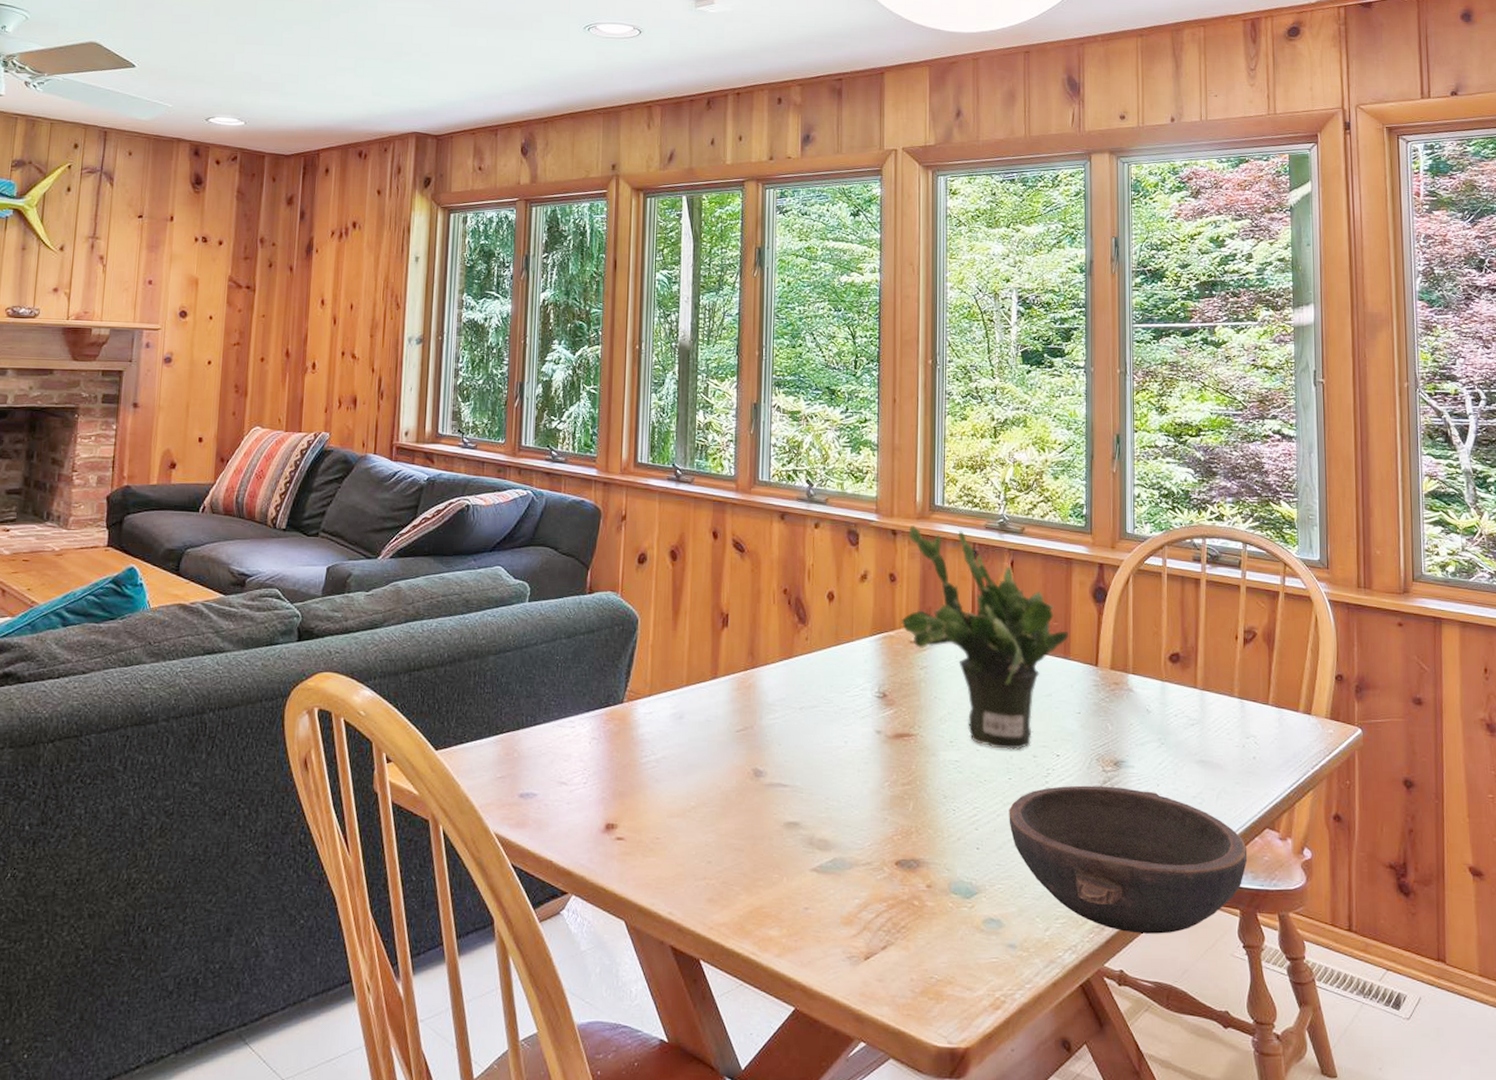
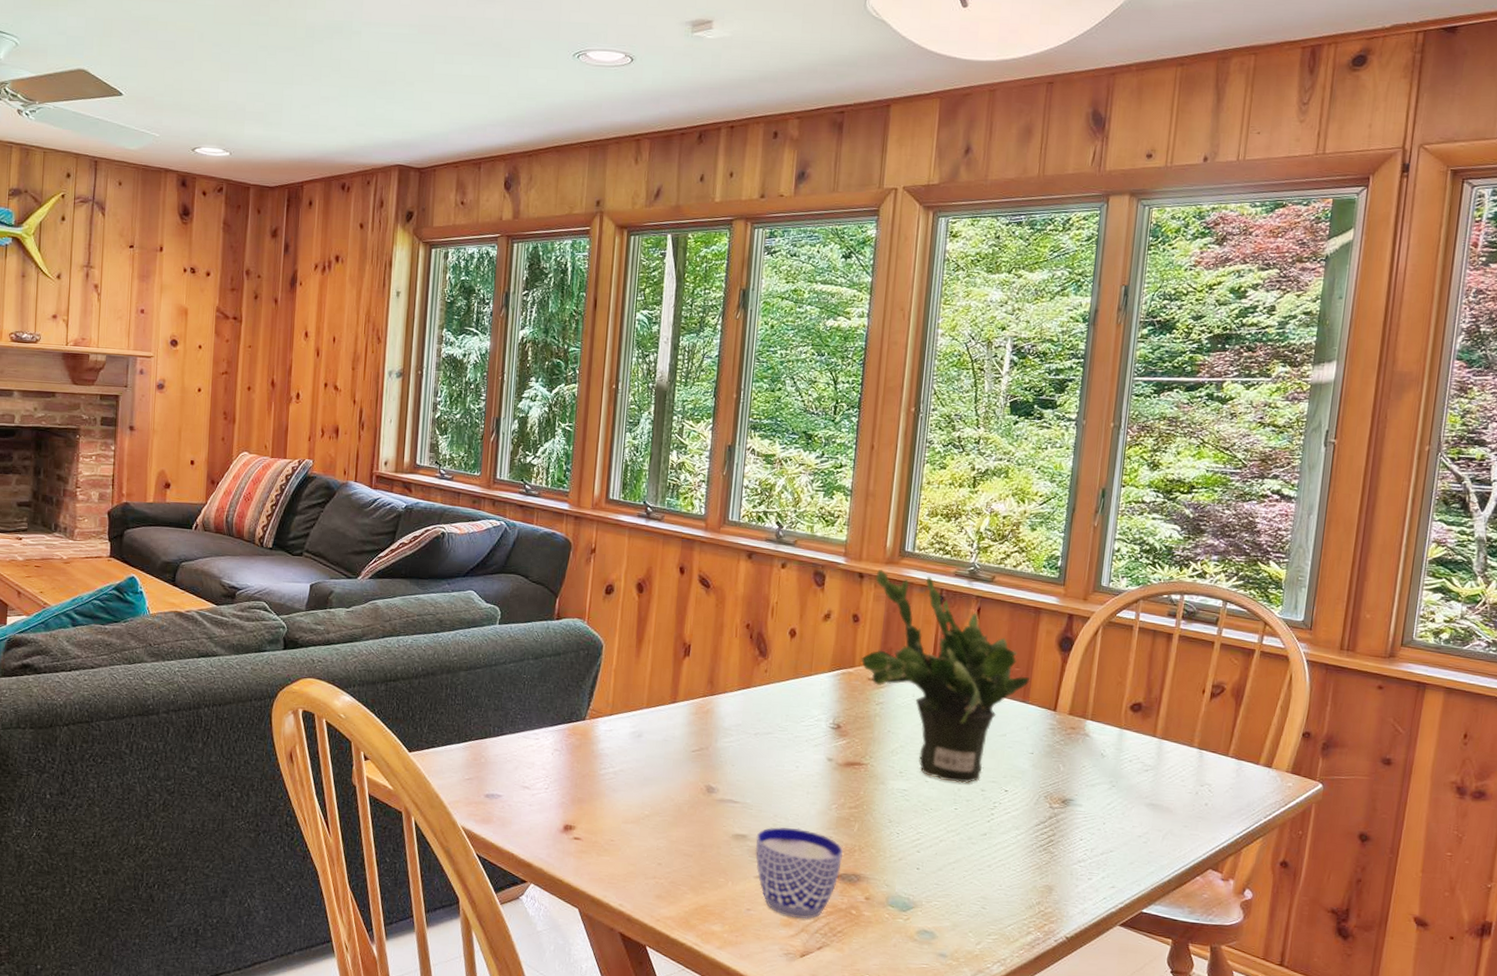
cup: none [809,811,899,915] -> present [755,827,843,919]
bowl: present [1009,785,1248,934] -> none [951,818,1188,956]

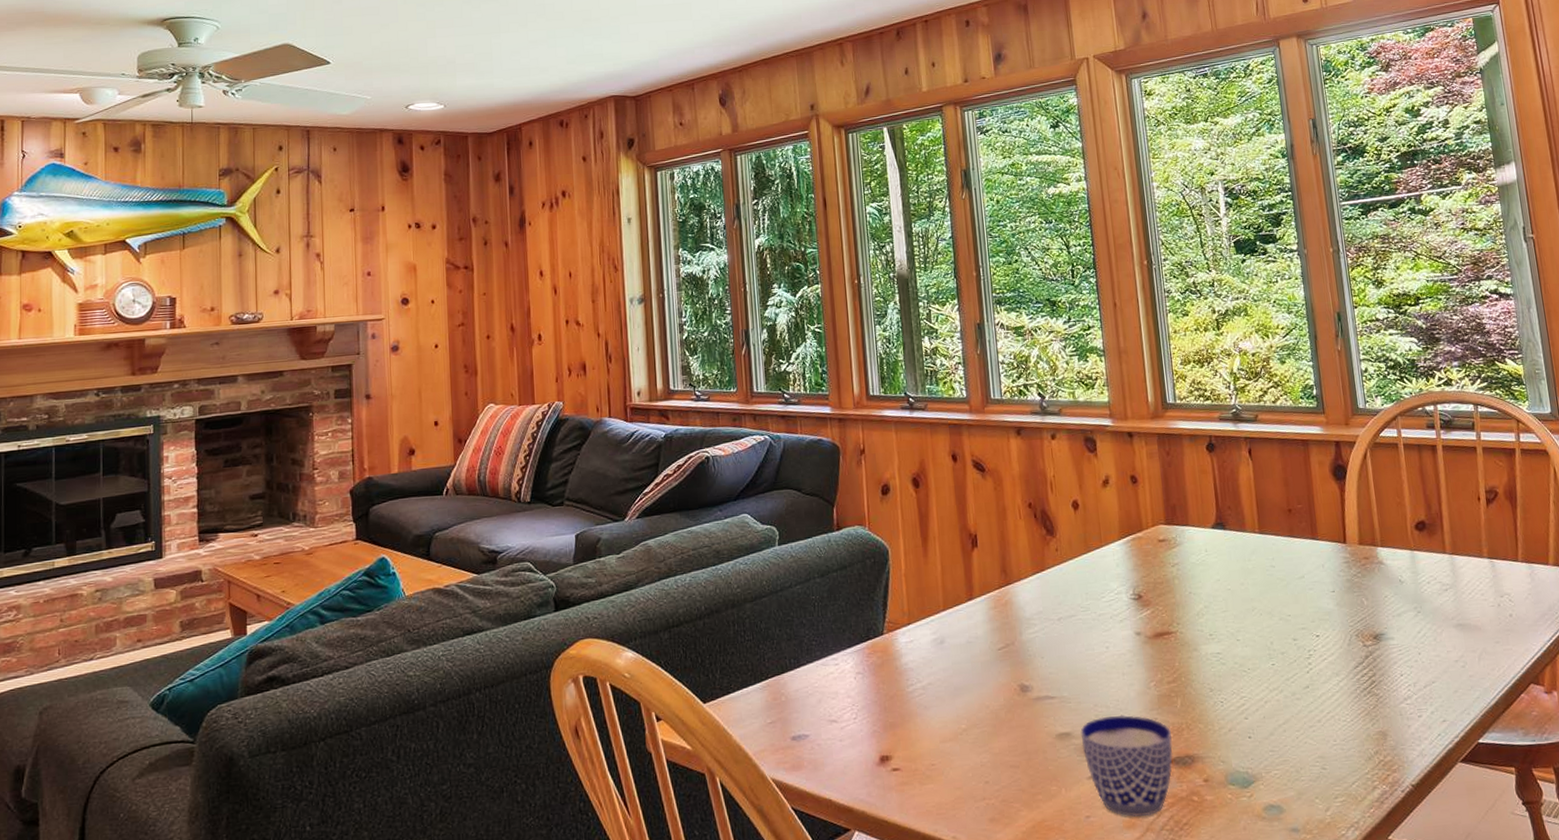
potted plant: present [861,570,1030,783] -> none [1144,425,1315,636]

